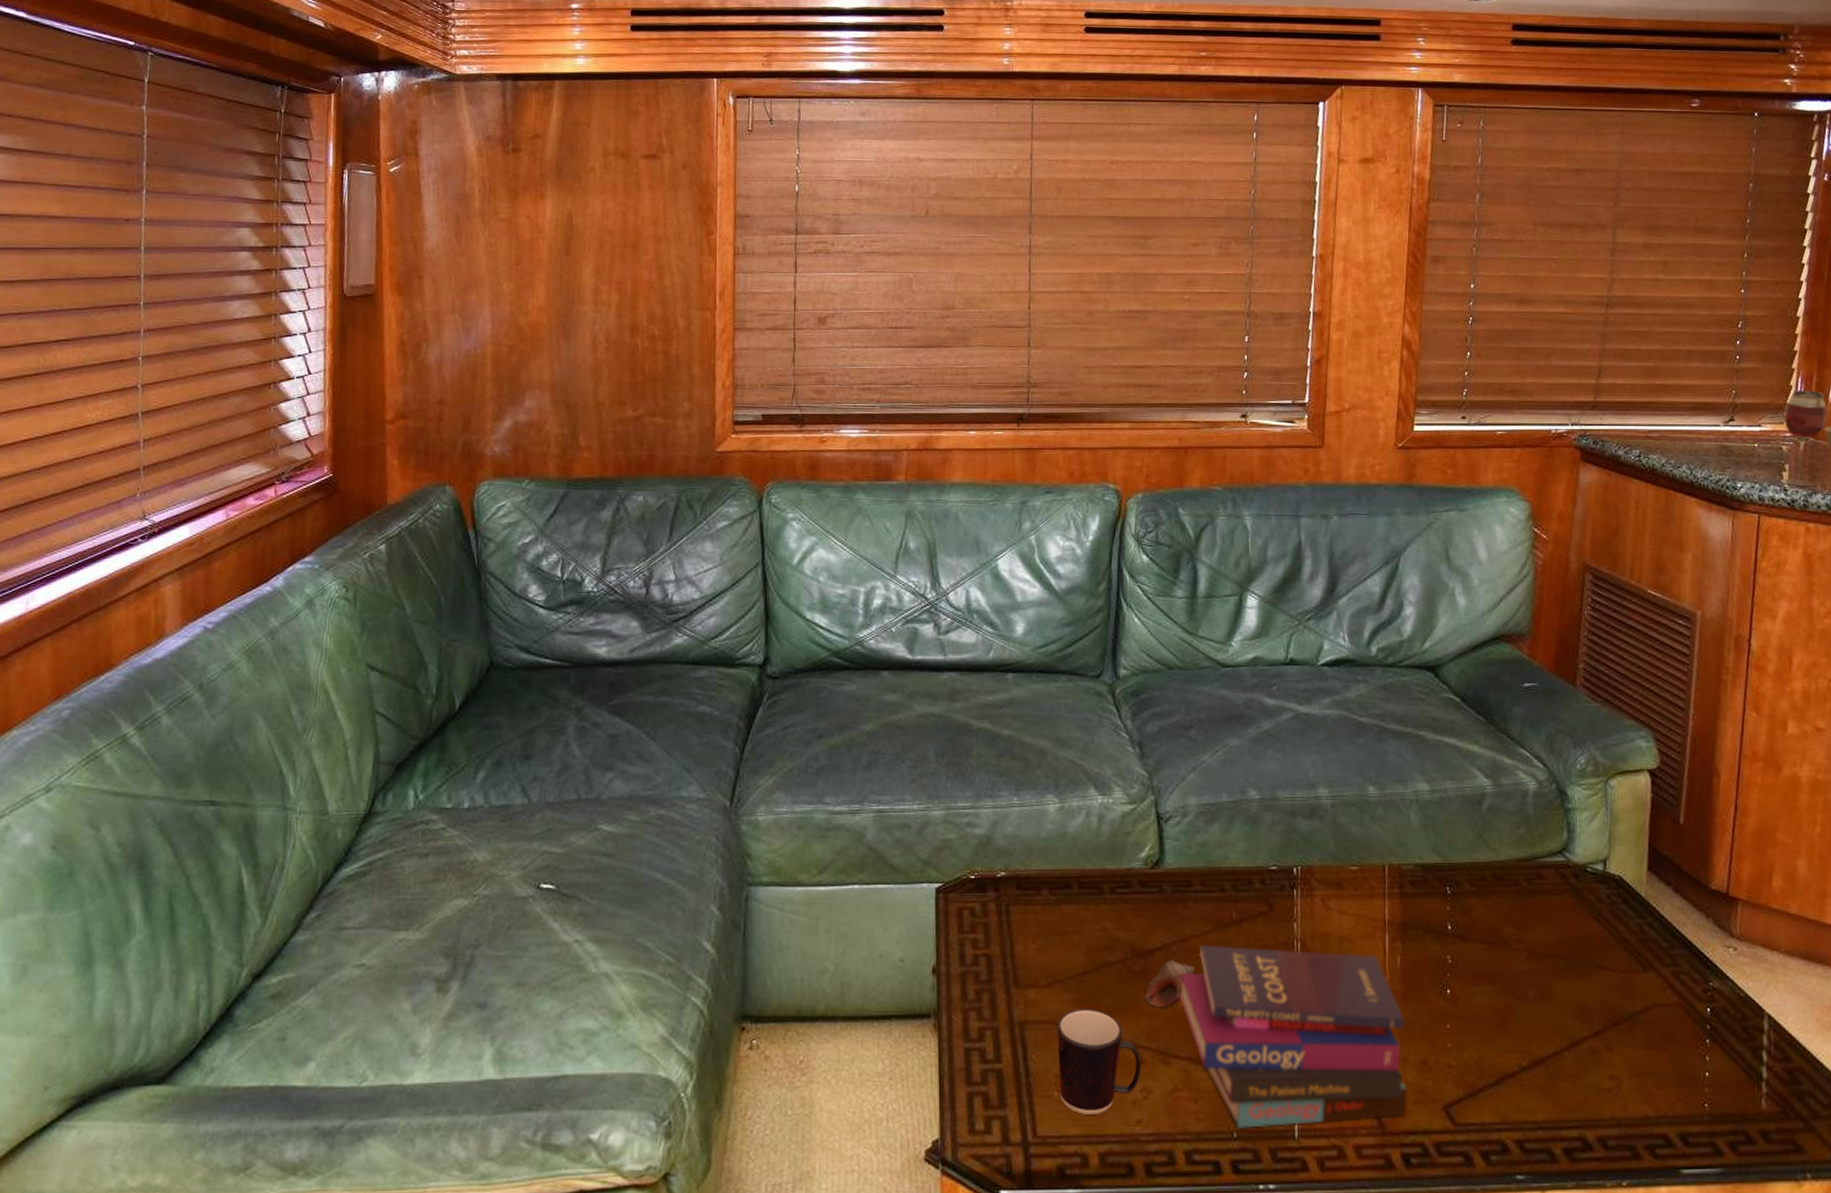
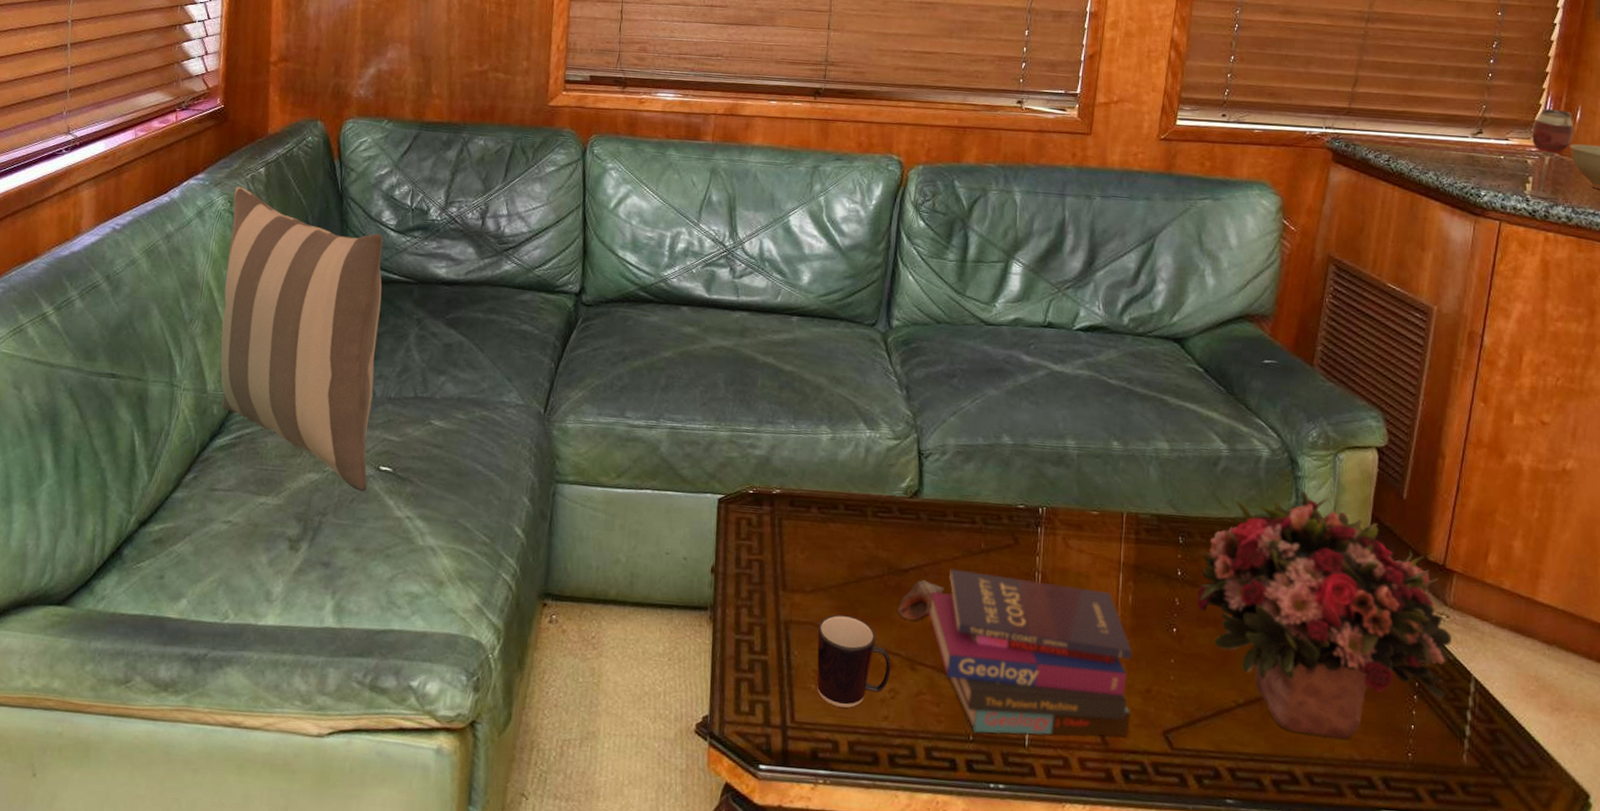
pillow: none [342,568,533,915] -> present [221,186,383,491]
bouquet: none [1469,824,1741,1096] -> present [1195,491,1452,740]

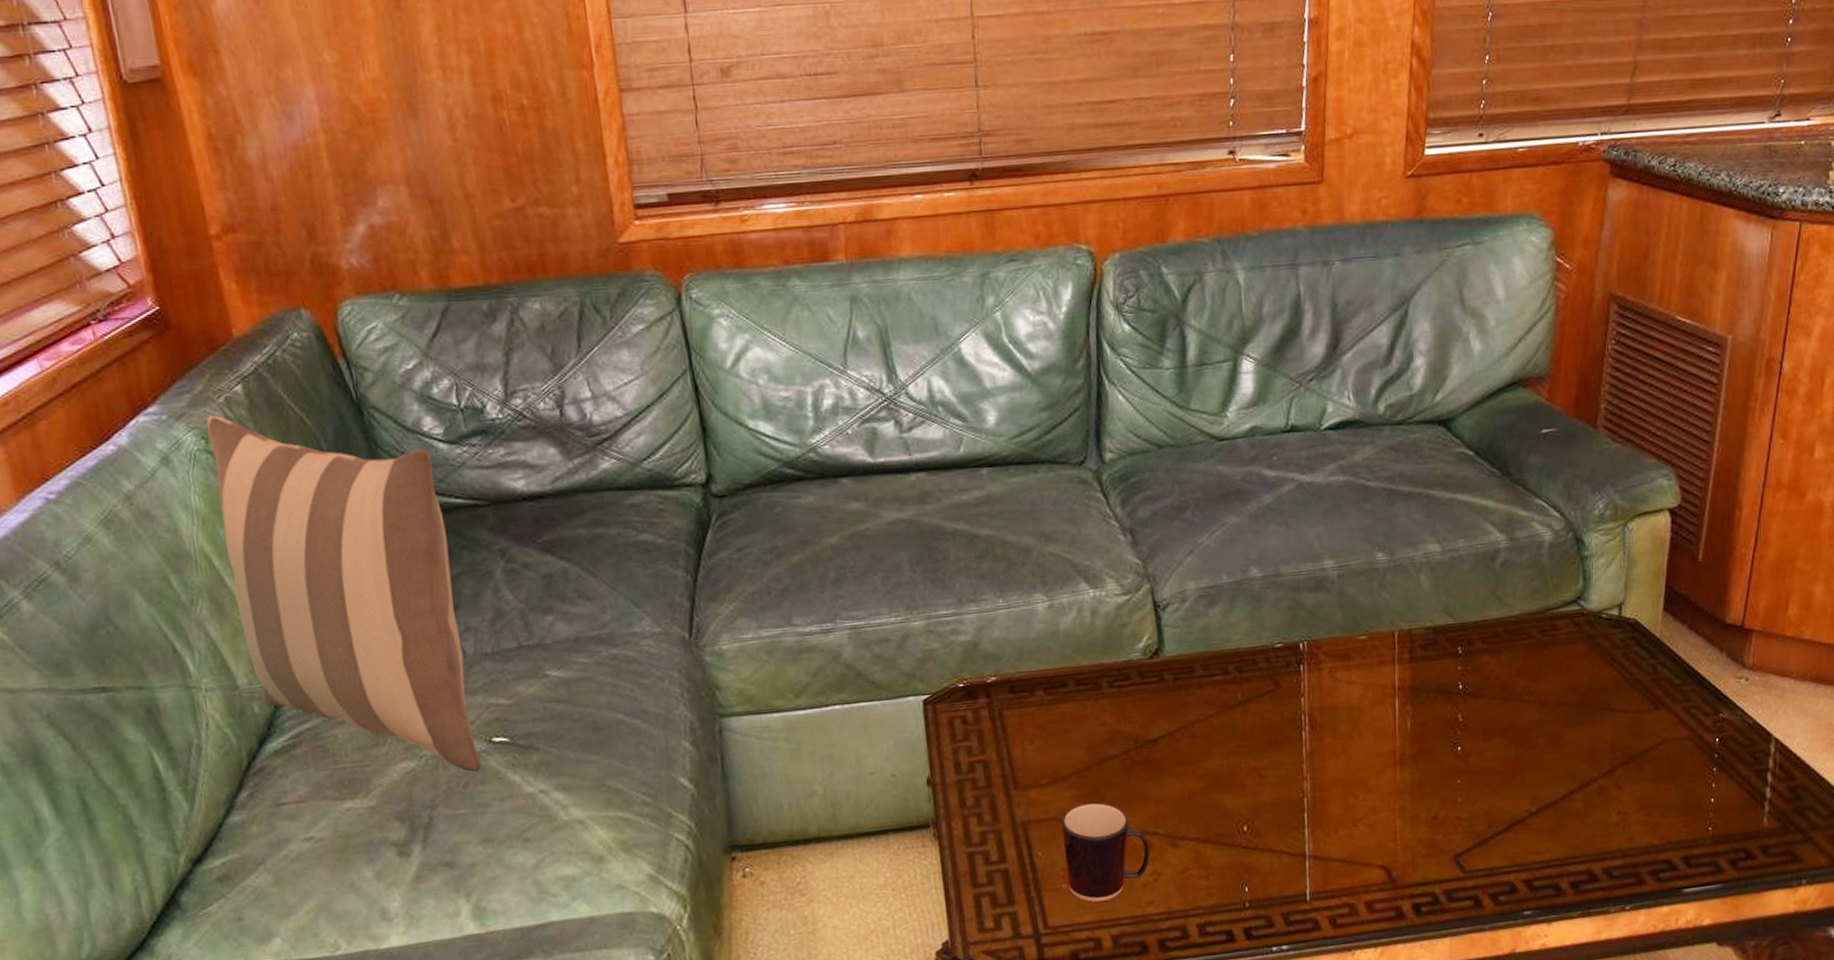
seashell: present [896,579,944,621] -> none [1149,746,1201,794]
books: present [928,568,1132,738] -> none [1185,721,1419,900]
bouquet: present [1195,491,1452,740] -> none [1480,571,1751,831]

